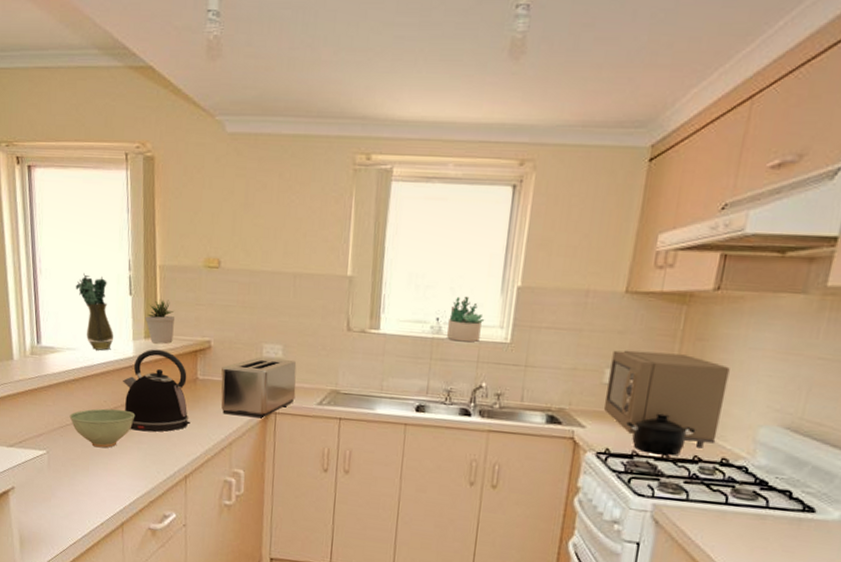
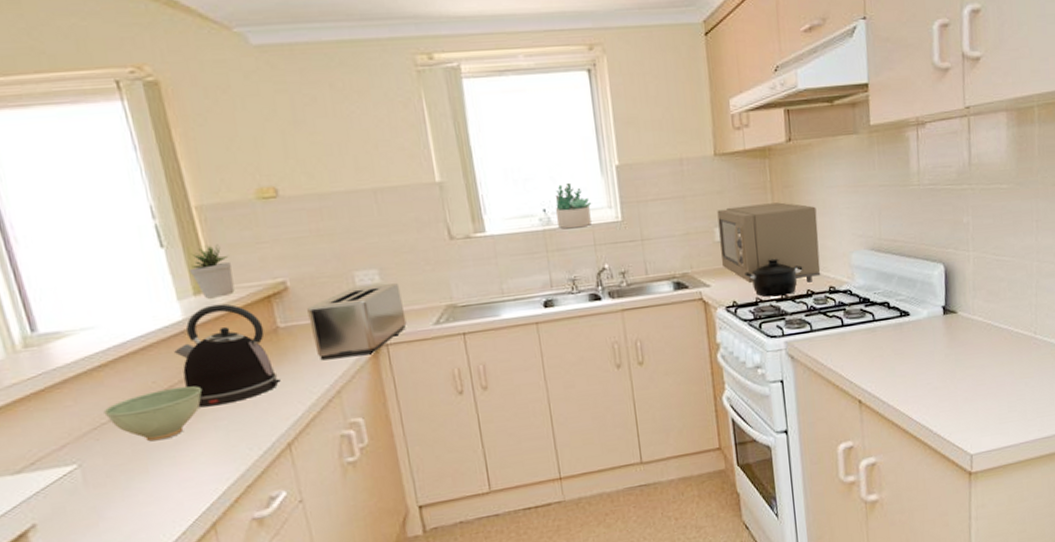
vase: present [76,273,114,351] -> none [76,231,150,323]

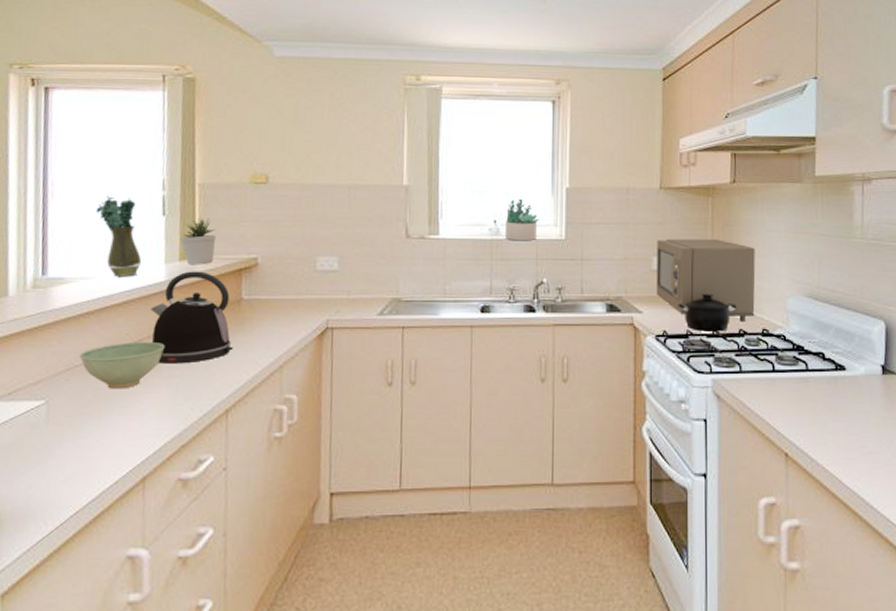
vase: none [76,231,150,323] -> present [96,195,142,277]
toaster: present [307,283,407,361] -> none [269,271,354,335]

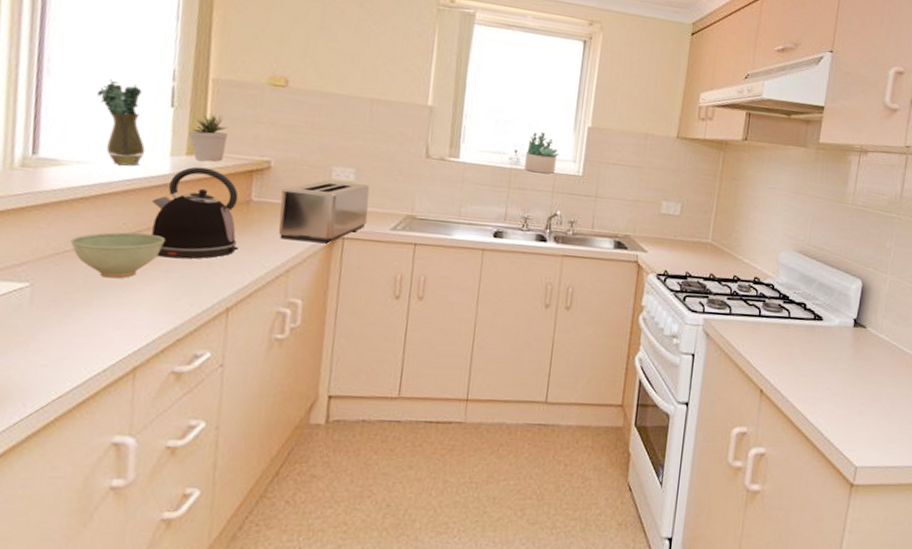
toaster: none [269,271,354,335] -> present [278,180,370,243]
microwave: present [656,238,756,322] -> none [661,185,757,270]
saucepan: present [678,293,737,332] -> none [680,239,734,276]

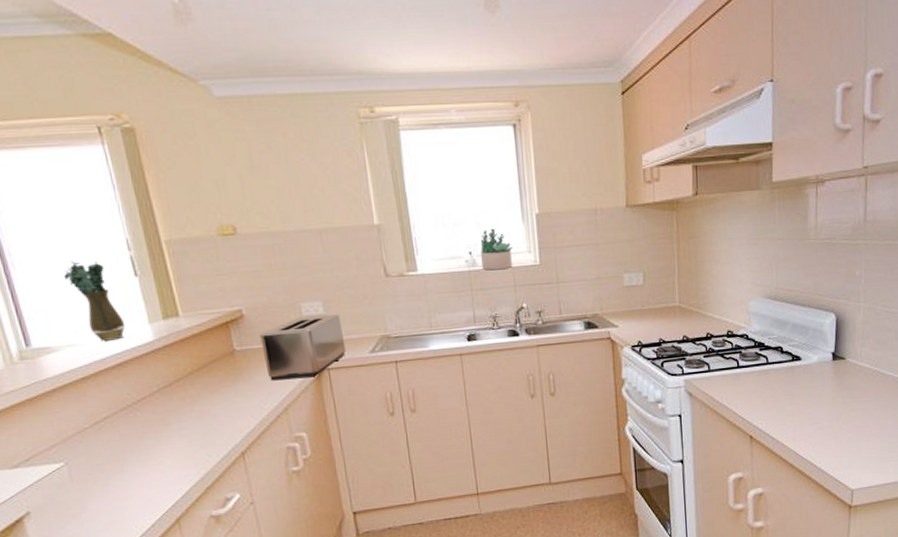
bowl: present [70,232,166,279] -> none [86,398,170,446]
kettle: present [152,166,239,259] -> none [146,327,236,418]
potted plant: present [188,114,228,163] -> none [158,275,198,323]

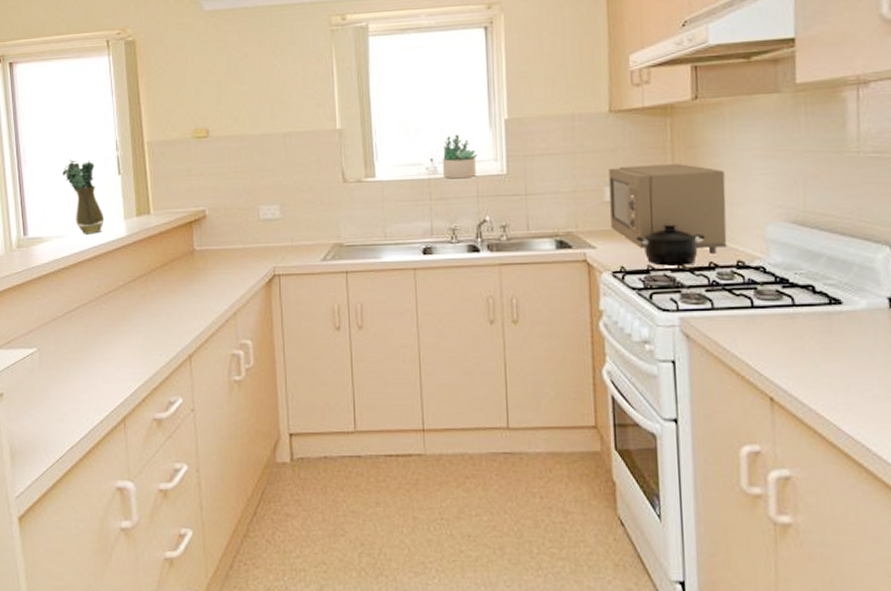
toaster: present [260,315,346,381] -> none [219,219,298,284]
microwave: none [627,252,720,327] -> present [608,164,728,254]
saucepan: none [650,303,704,339] -> present [636,224,706,266]

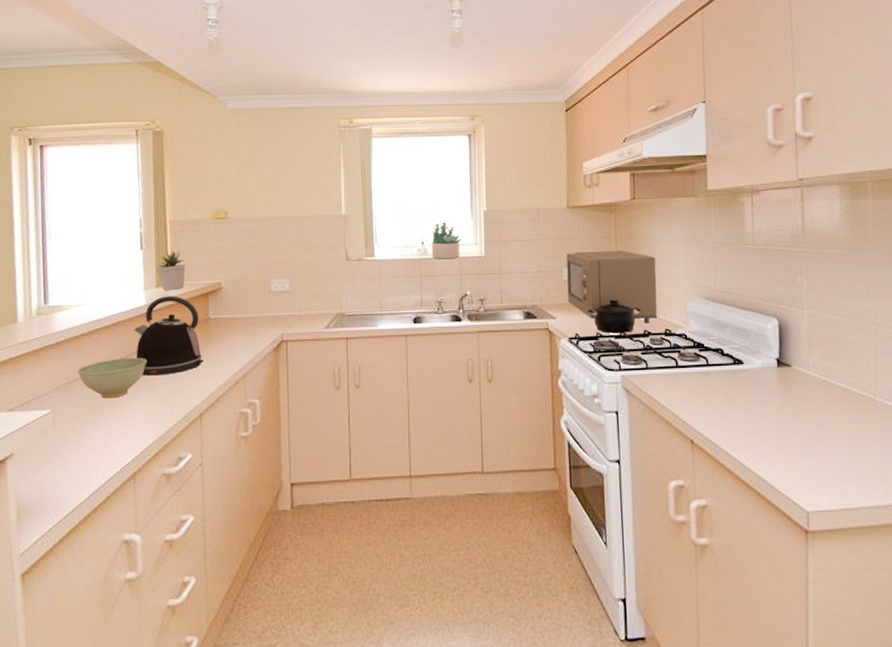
bowl: none [61,292,132,337] -> present [77,357,148,399]
vase: present [62,158,105,234] -> none [86,234,125,303]
kettle: none [116,225,190,313] -> present [134,296,204,376]
potted plant: none [135,174,166,220] -> present [156,250,185,291]

